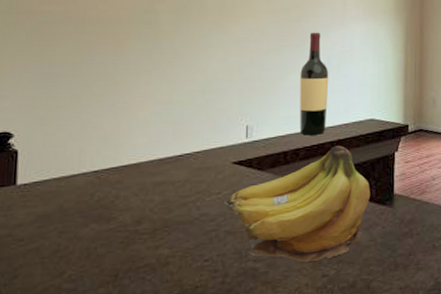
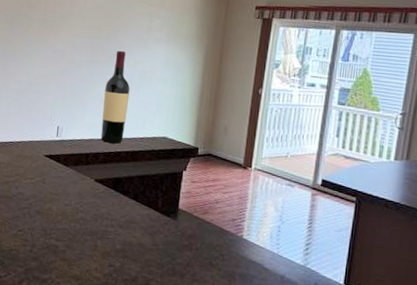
fruit: present [224,146,371,262] -> none [36,156,158,253]

